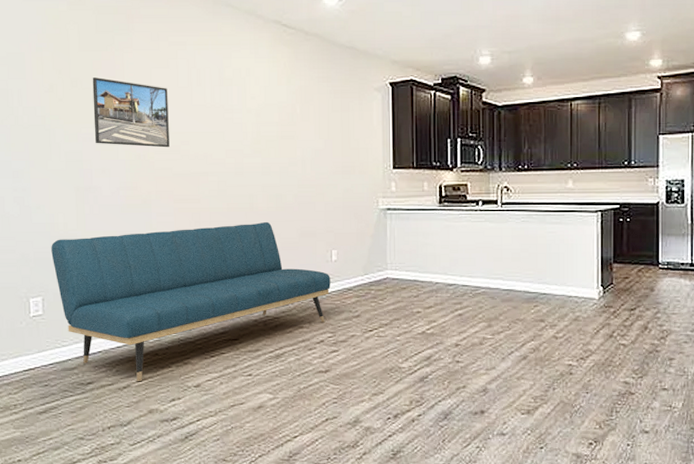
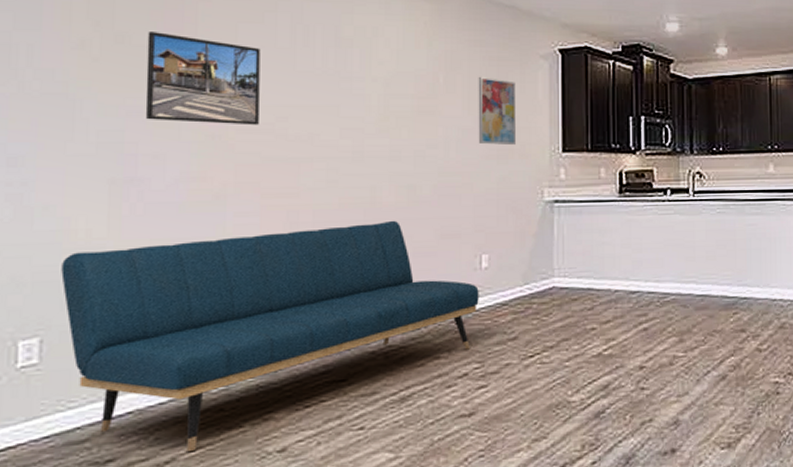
wall art: none [326,107,356,164] -> present [478,76,516,146]

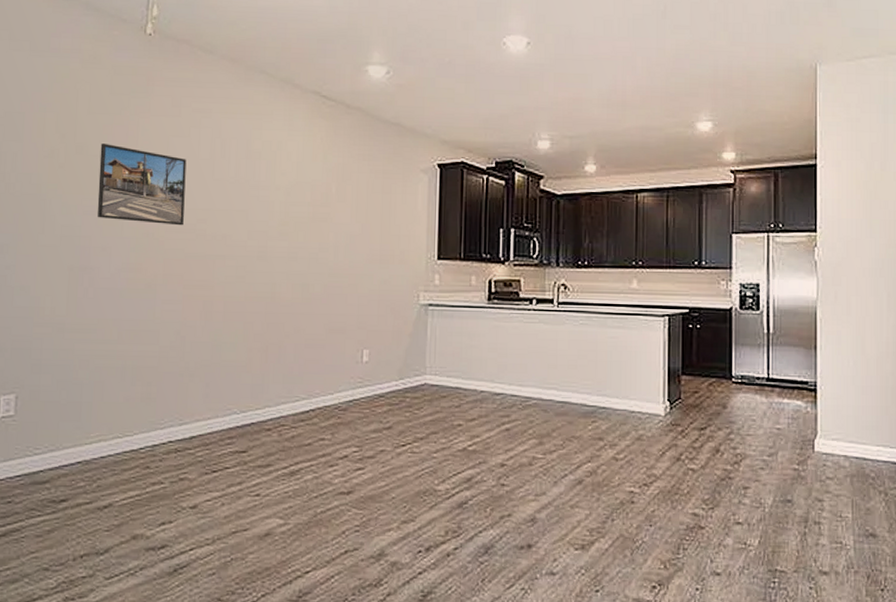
sofa: present [61,220,479,453] -> none [32,314,360,501]
wall art: present [478,76,516,146] -> none [363,187,398,252]

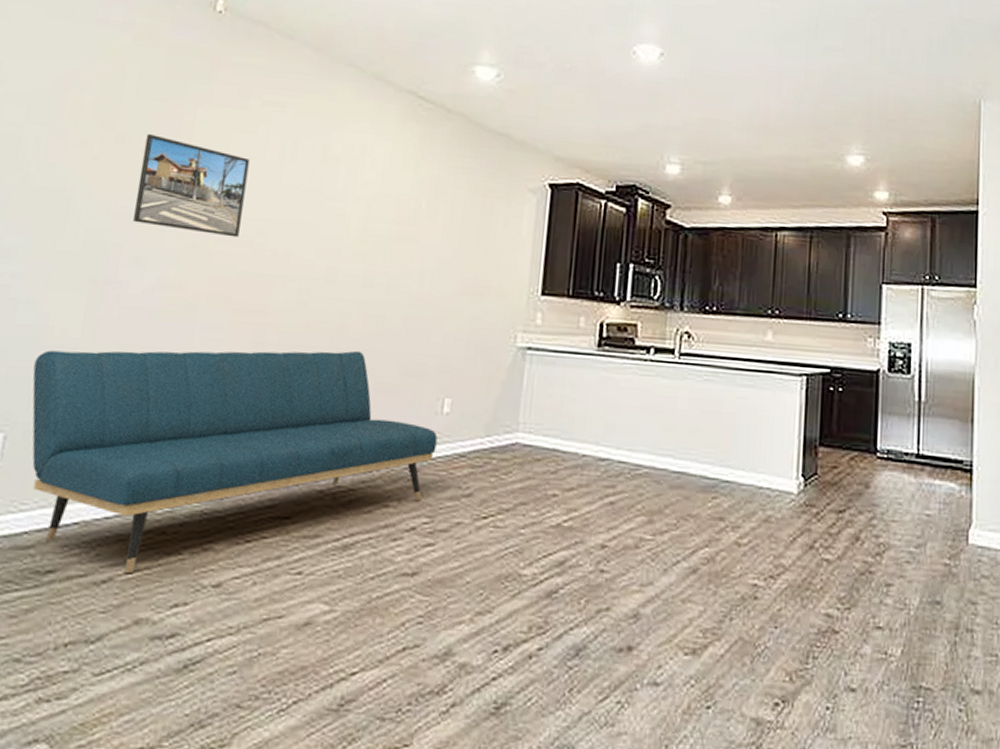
sofa: none [32,314,360,501] -> present [32,350,438,574]

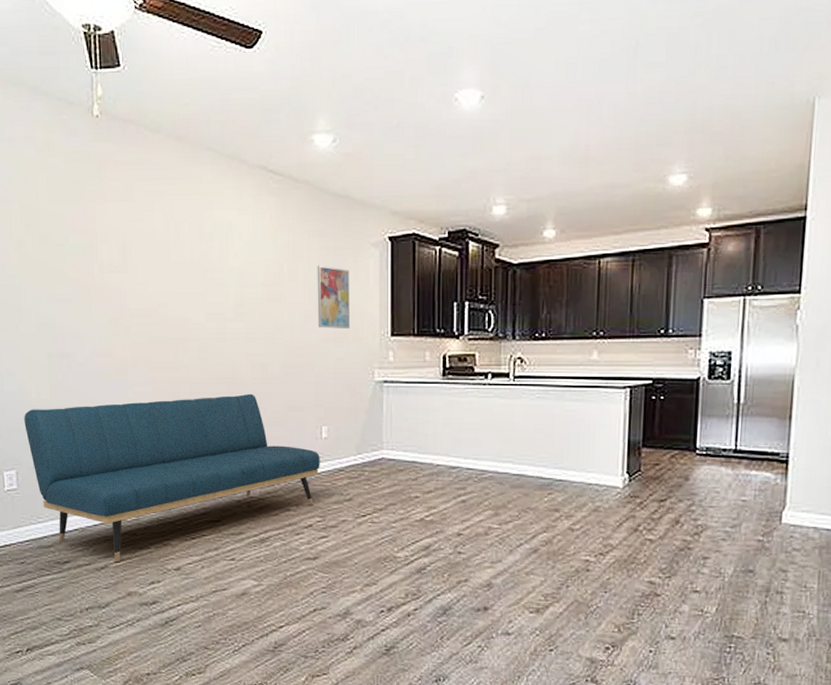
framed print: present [133,134,250,238] -> none [63,232,146,311]
wall art: none [454,206,500,283] -> present [317,265,350,330]

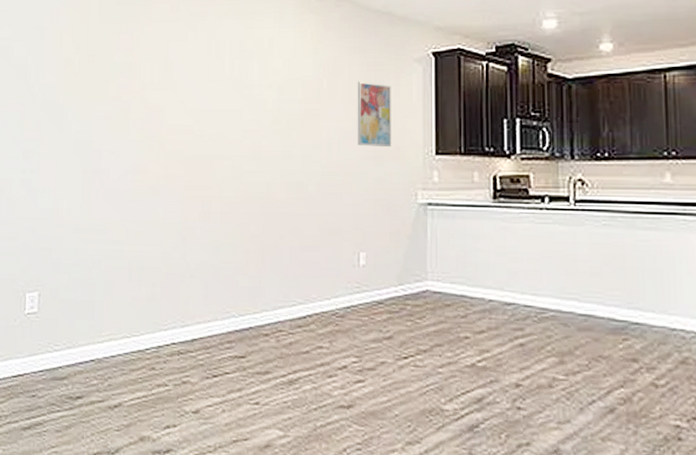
sofa: present [24,393,320,563] -> none [52,214,357,401]

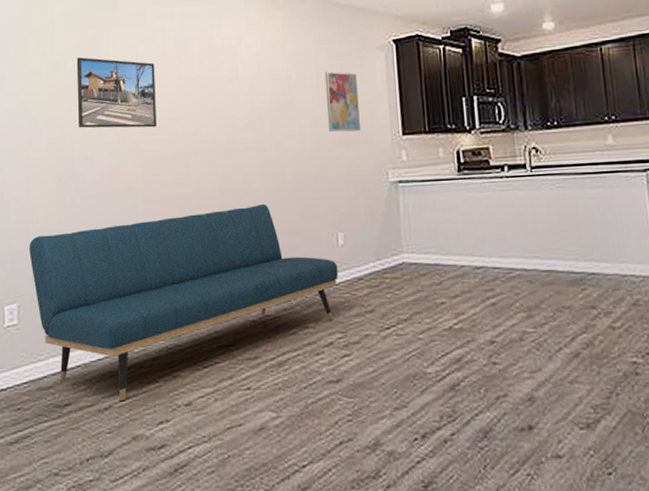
sofa: none [52,214,357,401] -> present [29,203,338,402]
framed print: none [106,51,185,127] -> present [76,57,156,128]

